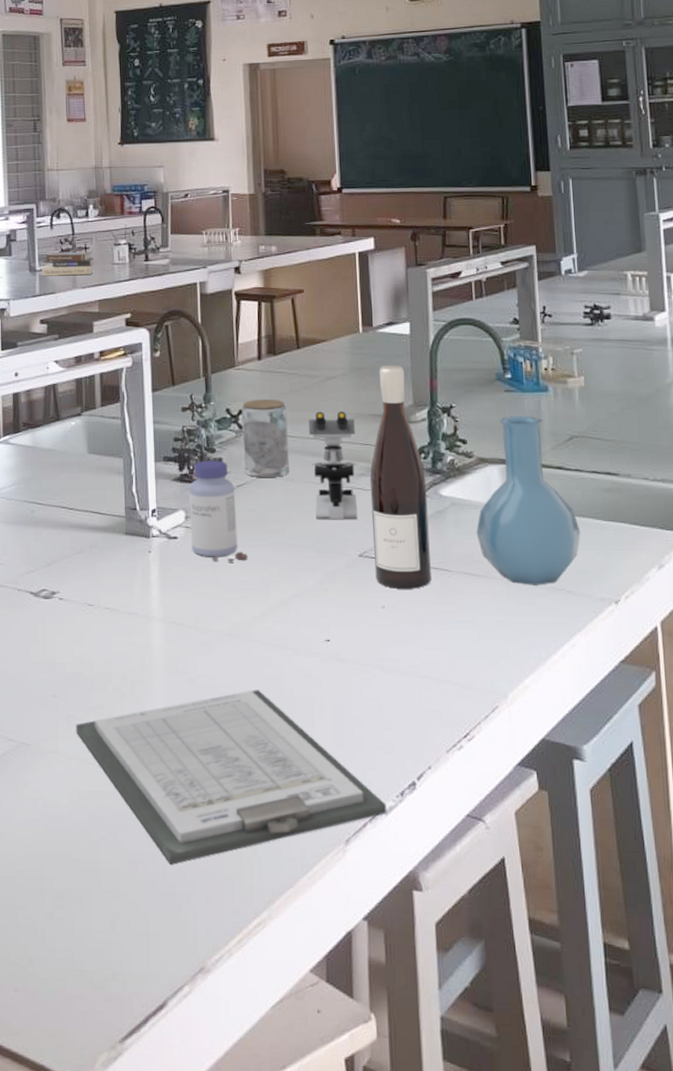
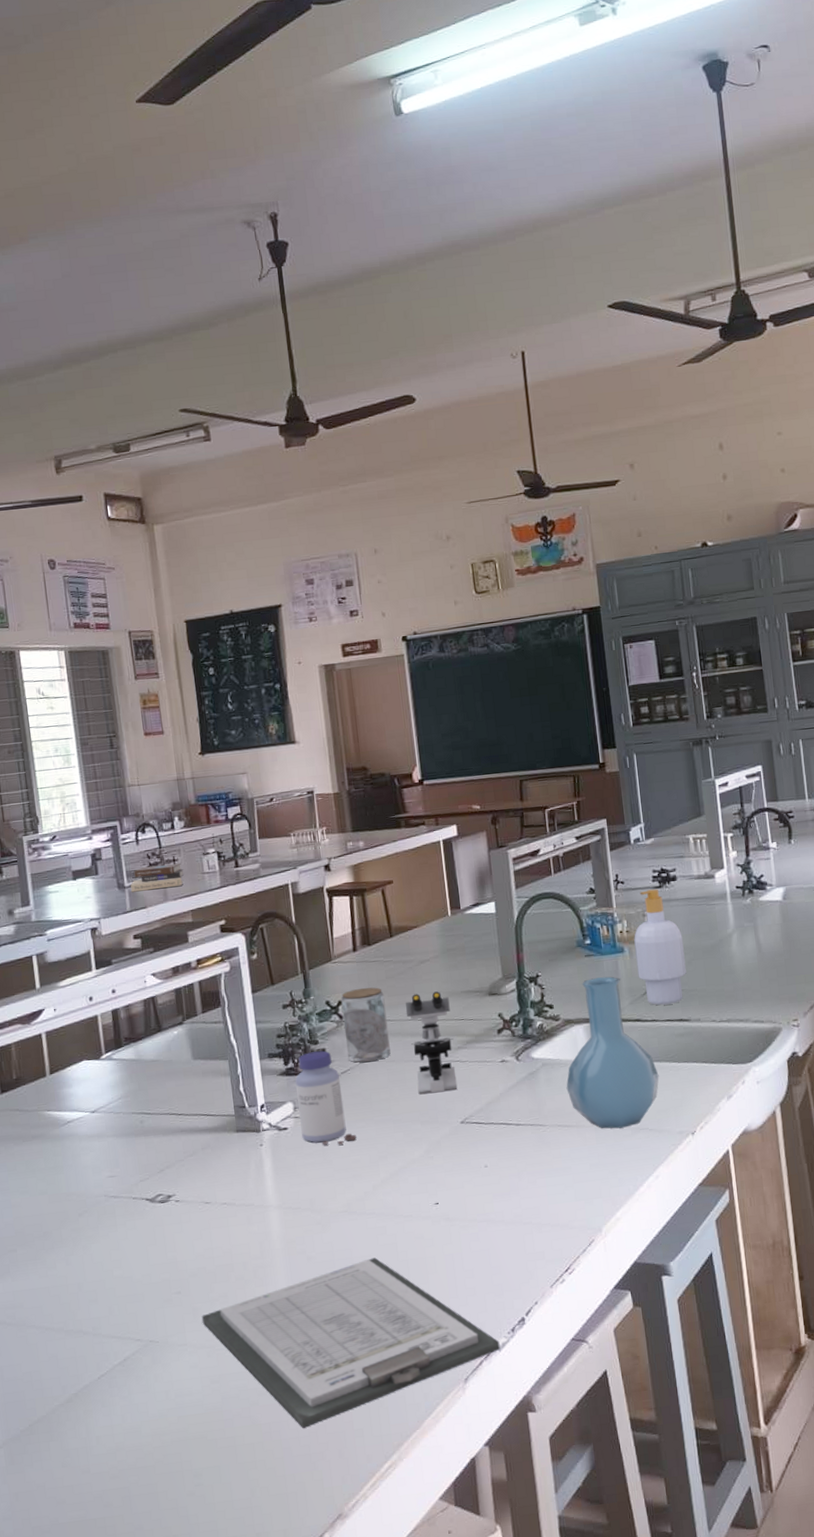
bottle: present [370,364,432,589] -> none [466,942,529,1148]
soap bottle: none [560,326,617,454] -> present [634,889,686,1006]

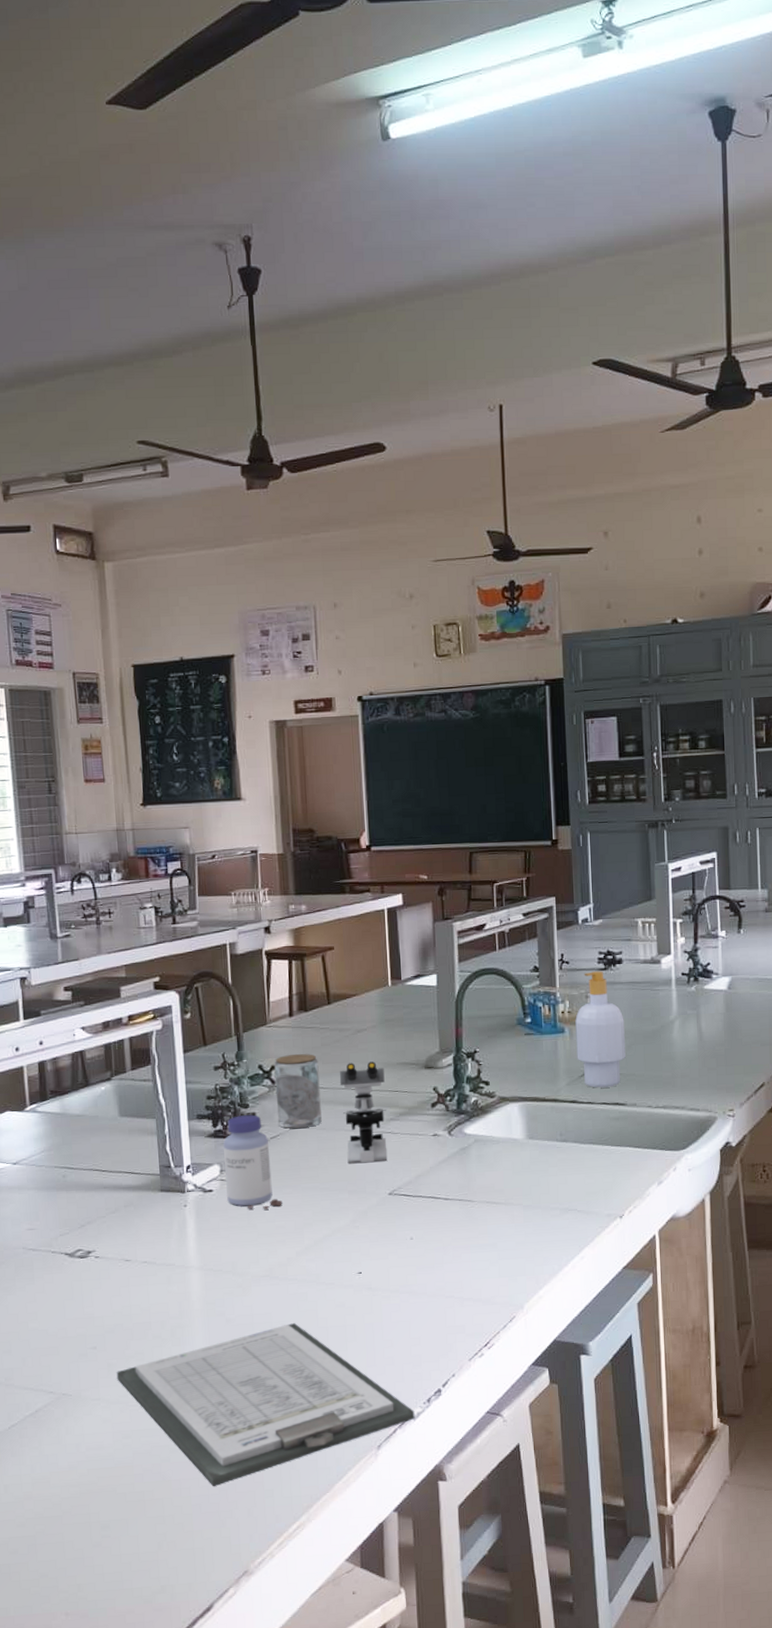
books: present [131,863,184,892] -> none [63,916,119,943]
flask: present [566,976,659,1129] -> none [497,1056,591,1208]

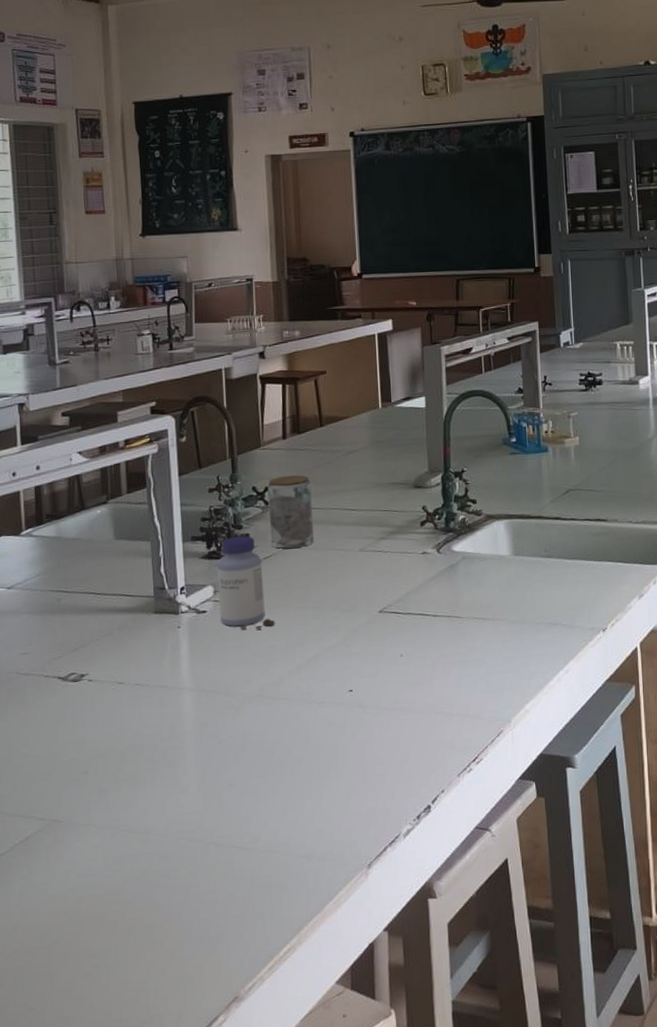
clipboard: present [116,1323,415,1486] -> none [108,742,405,911]
microscope: present [339,1061,388,1164] -> none [331,482,378,582]
soap bottle: present [575,971,626,1088] -> none [558,392,607,505]

